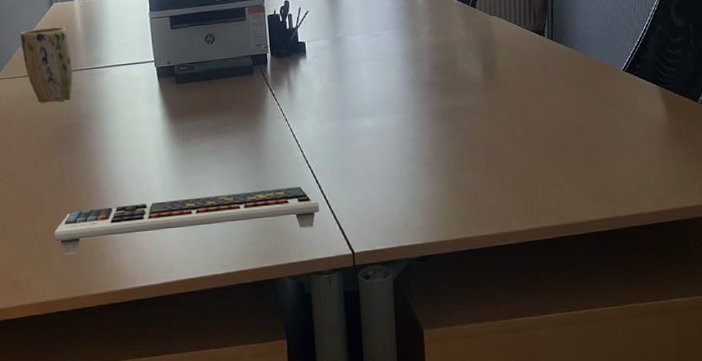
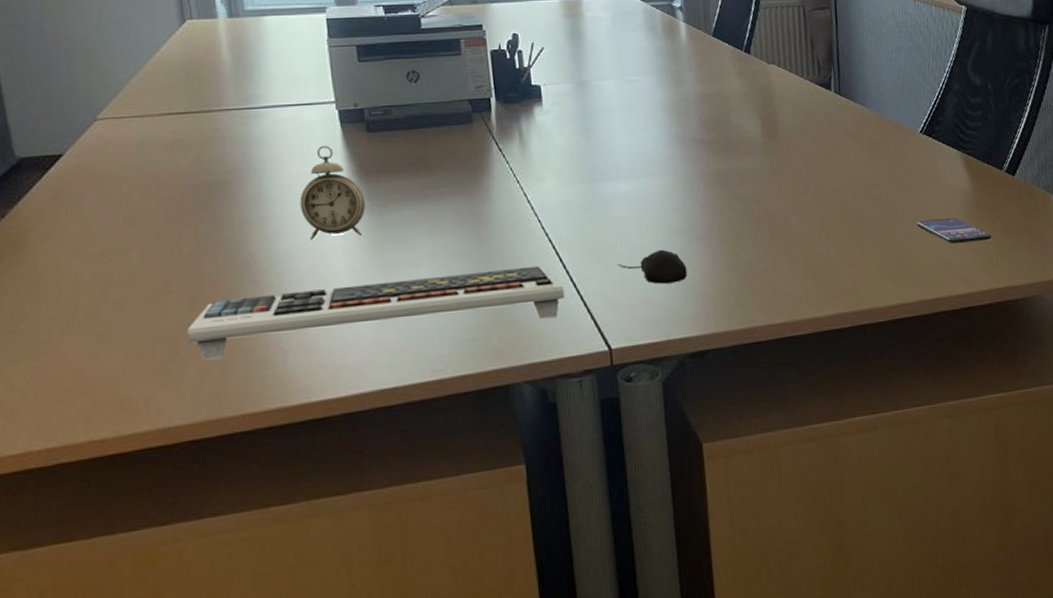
plant pot: present [20,27,73,103] -> none [134,52,216,153]
alarm clock: none [129,94,175,167] -> present [300,145,366,240]
computer mouse: none [361,173,417,202] -> present [617,249,688,284]
smartphone: none [615,144,684,168] -> present [916,217,991,244]

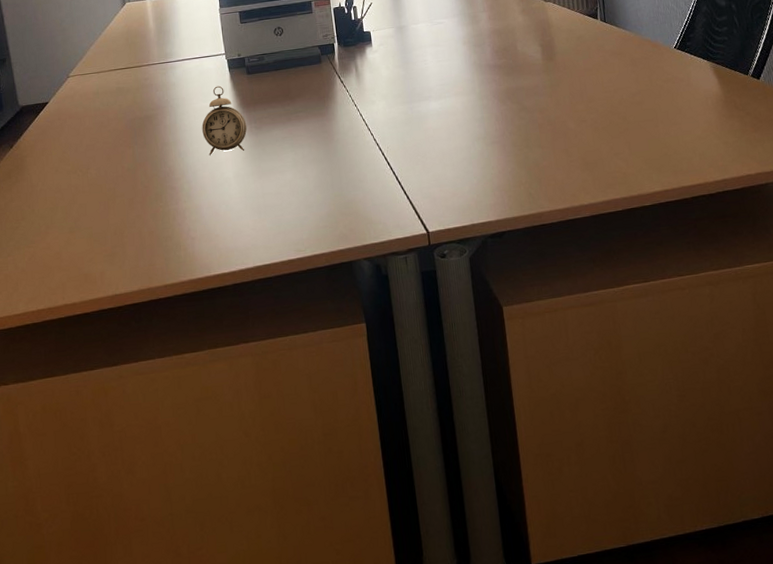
computer keyboard: present [187,266,565,361] -> none [128,169,392,246]
computer mouse: present [617,249,688,284] -> none [431,152,487,180]
smartphone: present [916,217,991,244] -> none [674,116,741,139]

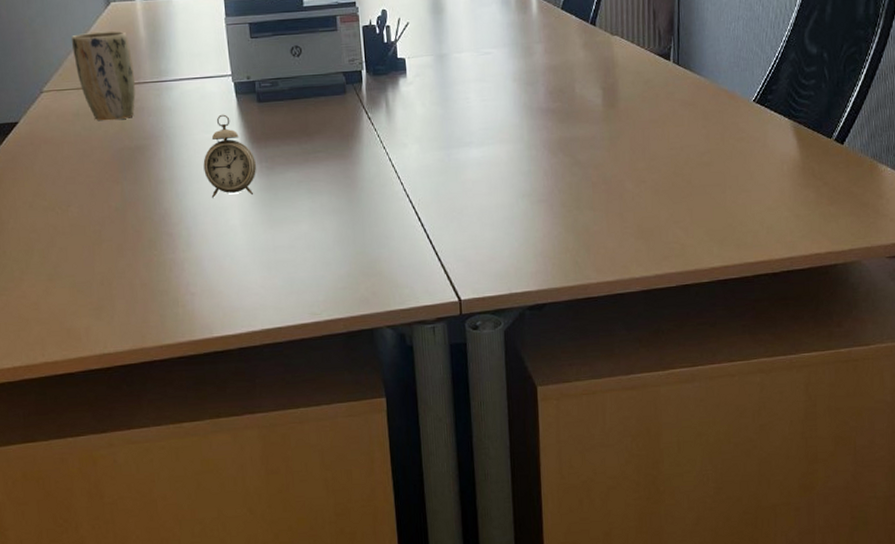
plant pot: none [93,25,146,97] -> present [71,31,136,121]

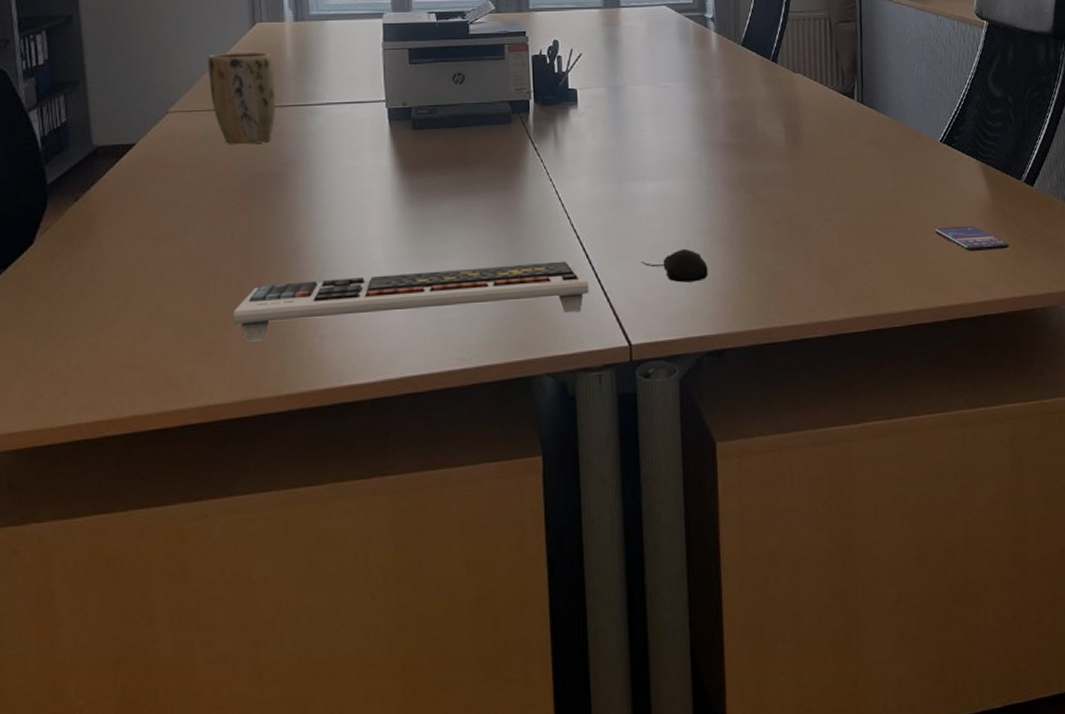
computer keyboard: none [116,224,422,299] -> present [234,261,589,342]
alarm clock: present [203,114,257,198] -> none [346,141,407,230]
computer mouse: none [468,211,530,243] -> present [641,248,708,283]
smartphone: none [744,184,816,210] -> present [934,225,1009,251]

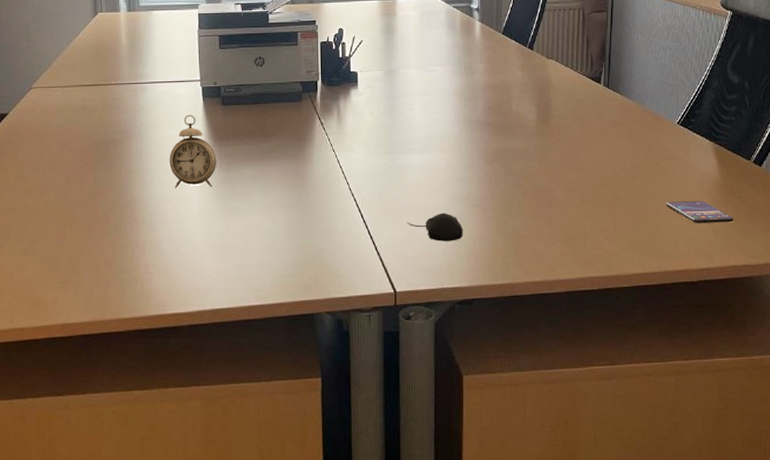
plant pot: present [207,52,277,145] -> none [60,38,114,116]
computer keyboard: present [234,261,589,342] -> none [84,220,363,275]
alarm clock: none [346,141,407,230] -> present [169,114,217,188]

